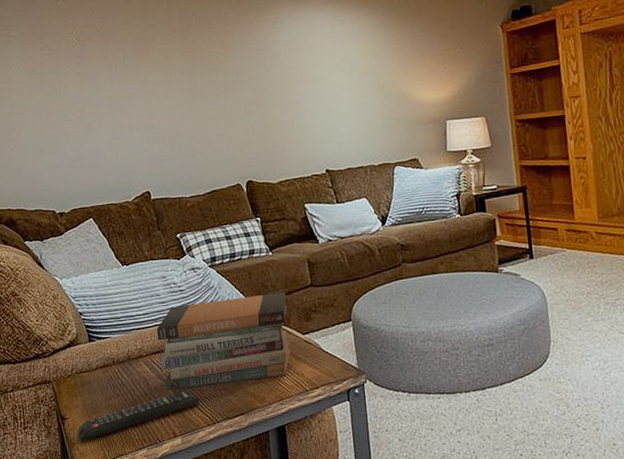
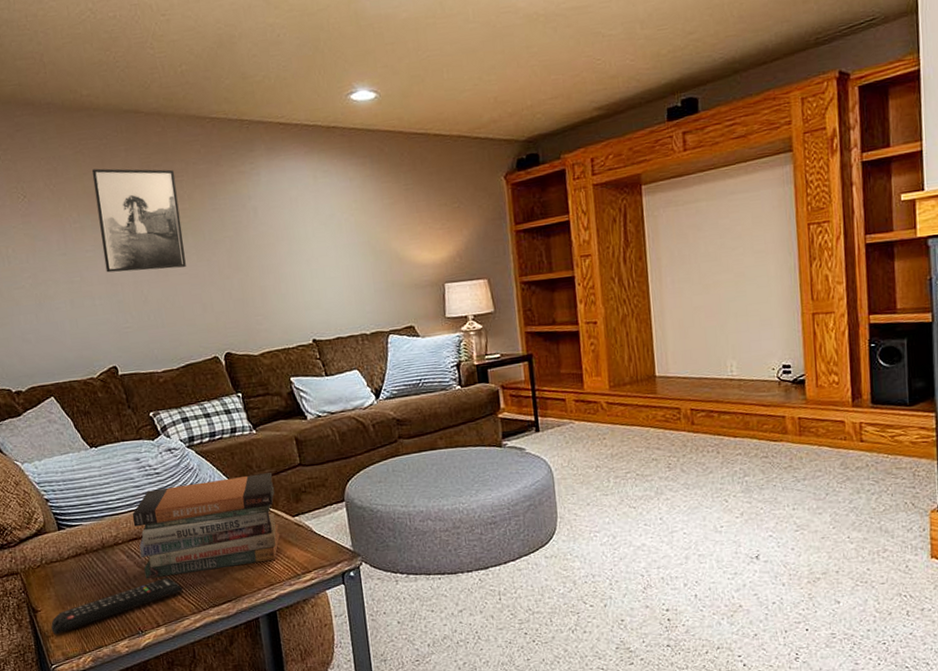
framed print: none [137,17,215,108] -> present [92,168,186,273]

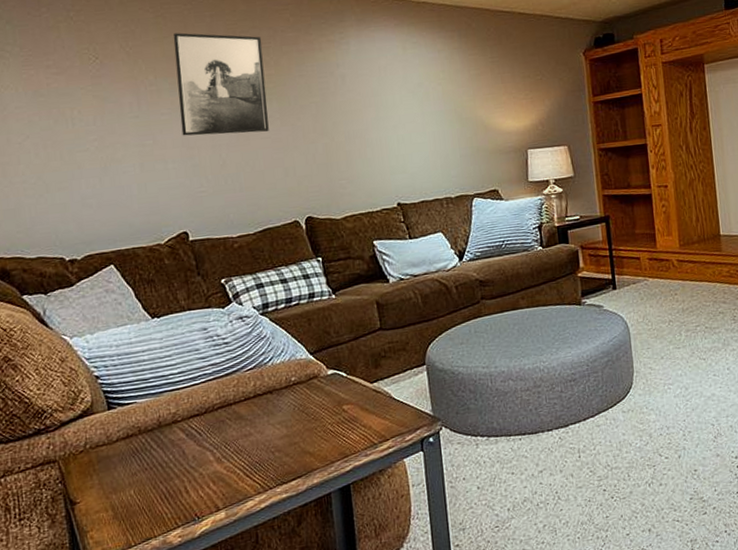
remote control: present [51,577,183,635] -> none [91,455,248,529]
book stack: present [132,473,280,580] -> none [195,338,357,459]

